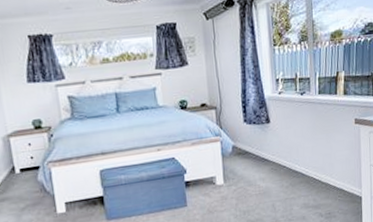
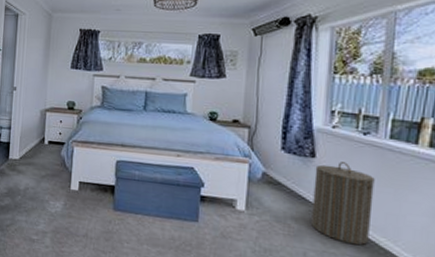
laundry hamper: none [271,121,315,187] -> present [311,162,375,245]

